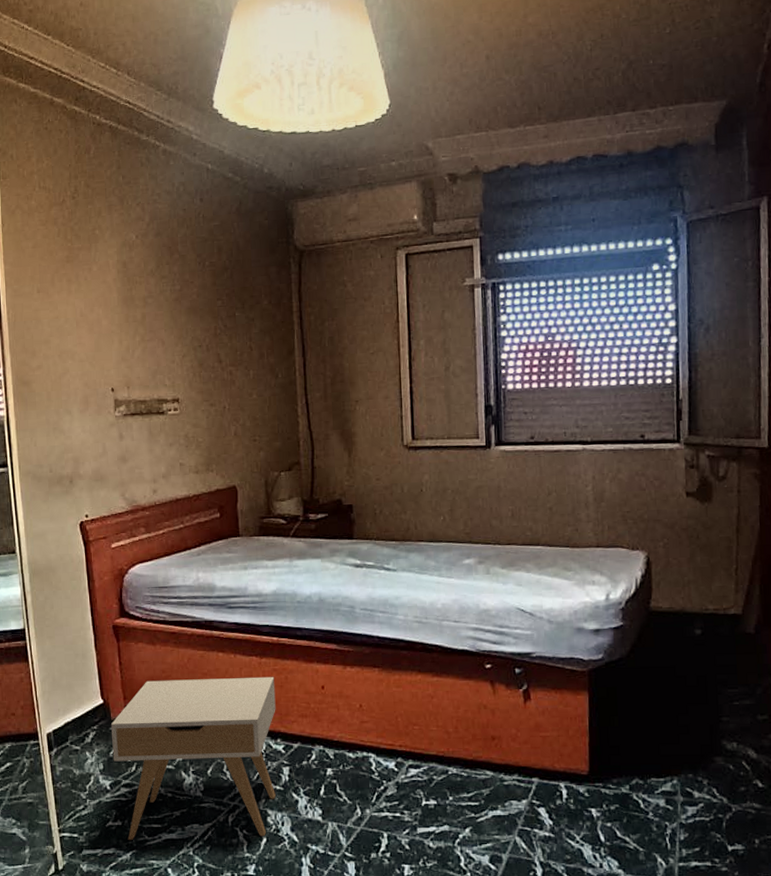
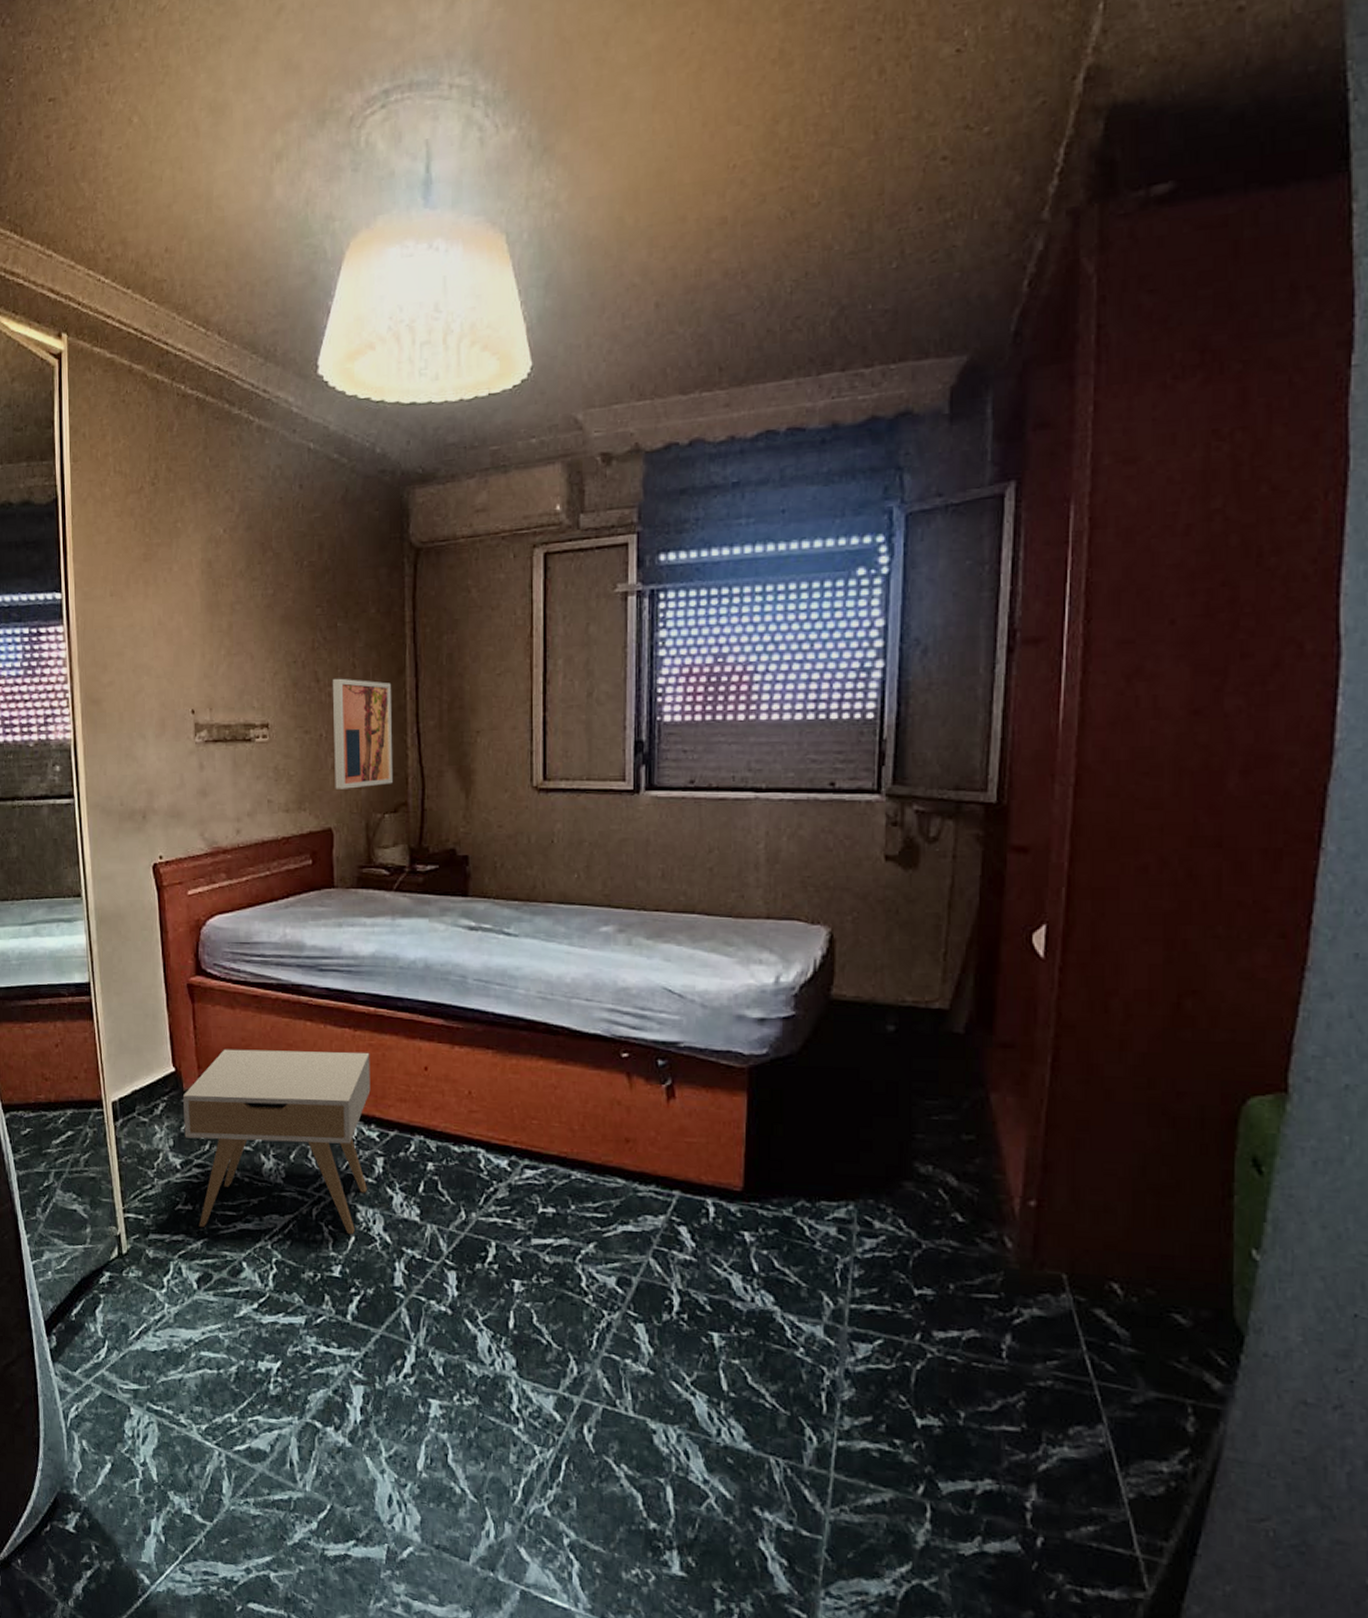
wall art: none [233,359,287,453] -> present [333,678,392,789]

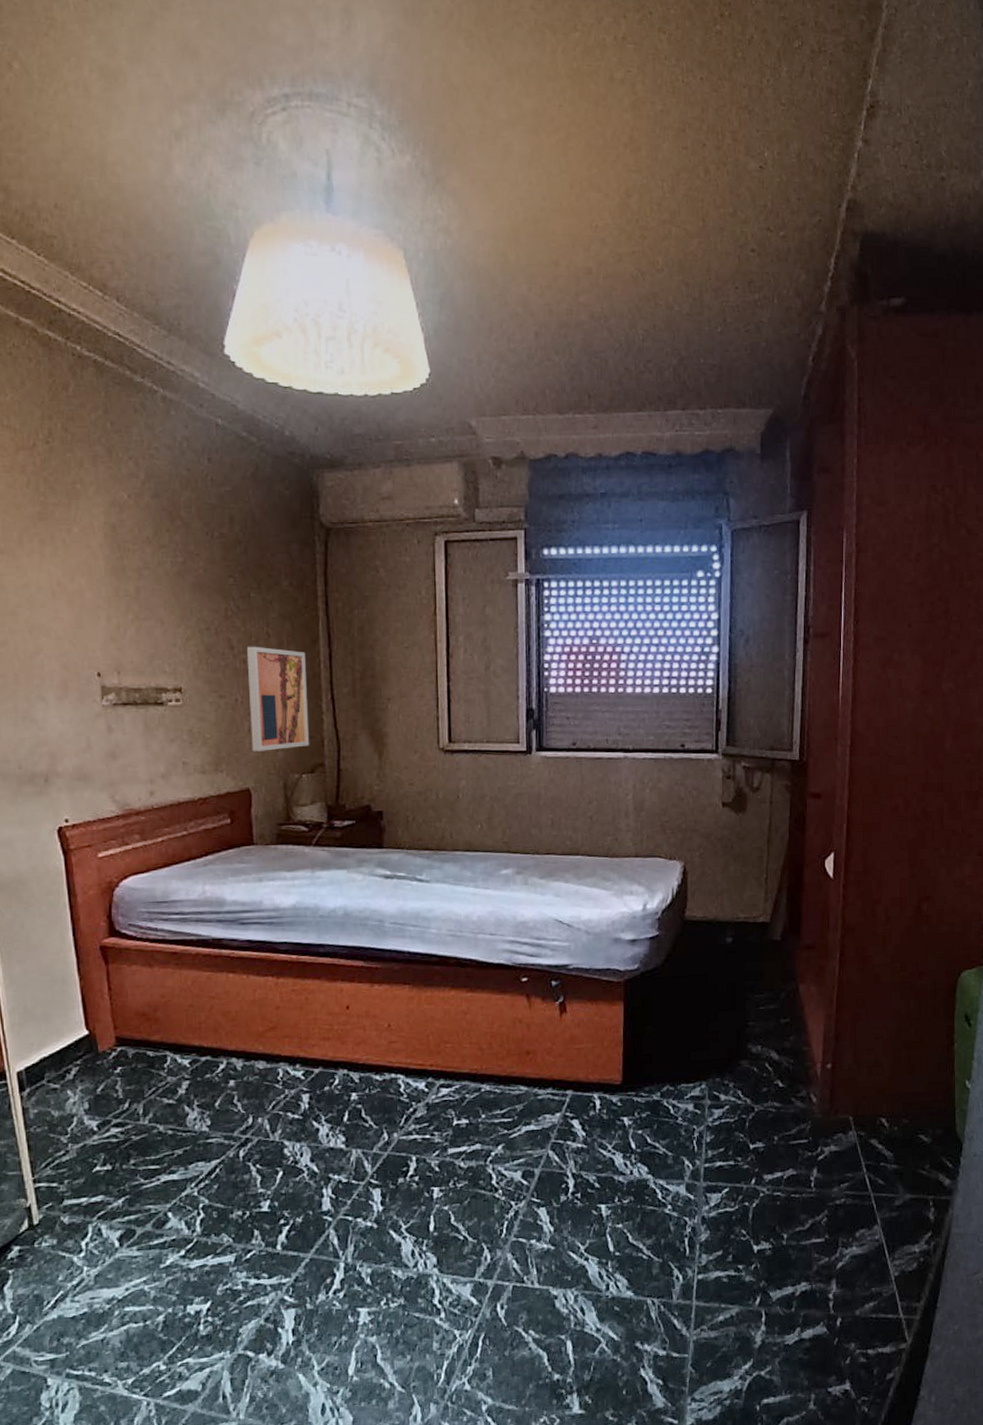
nightstand: present [183,1049,371,1235] -> none [99,997,295,1185]

